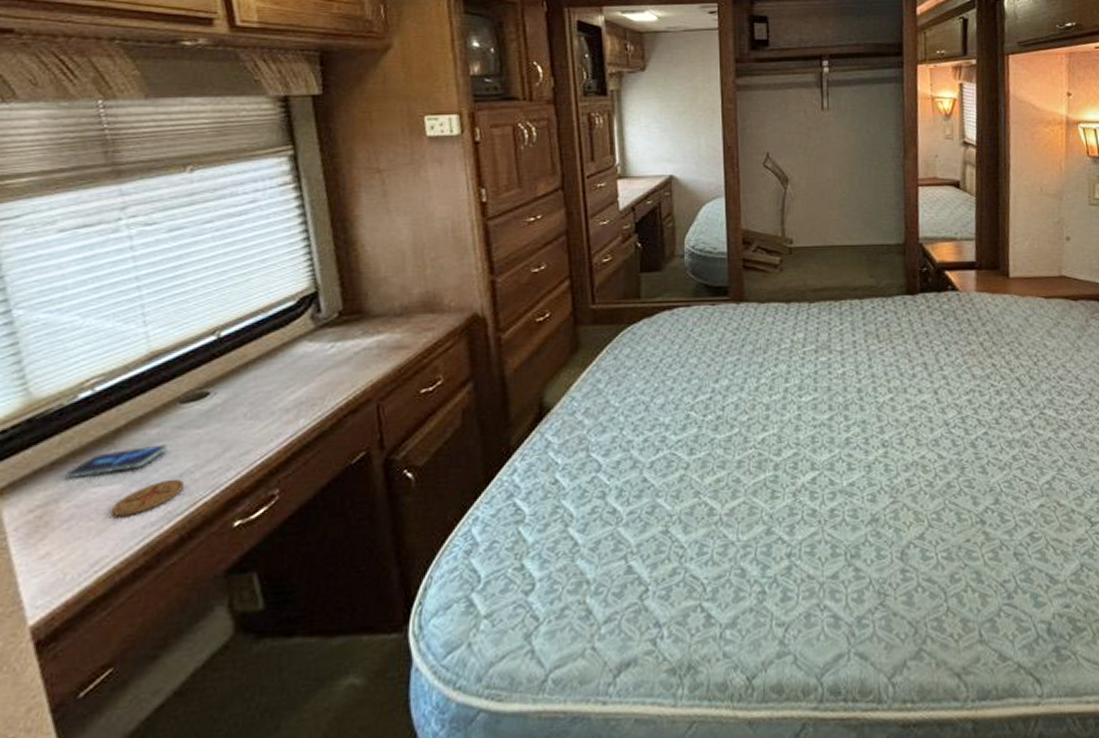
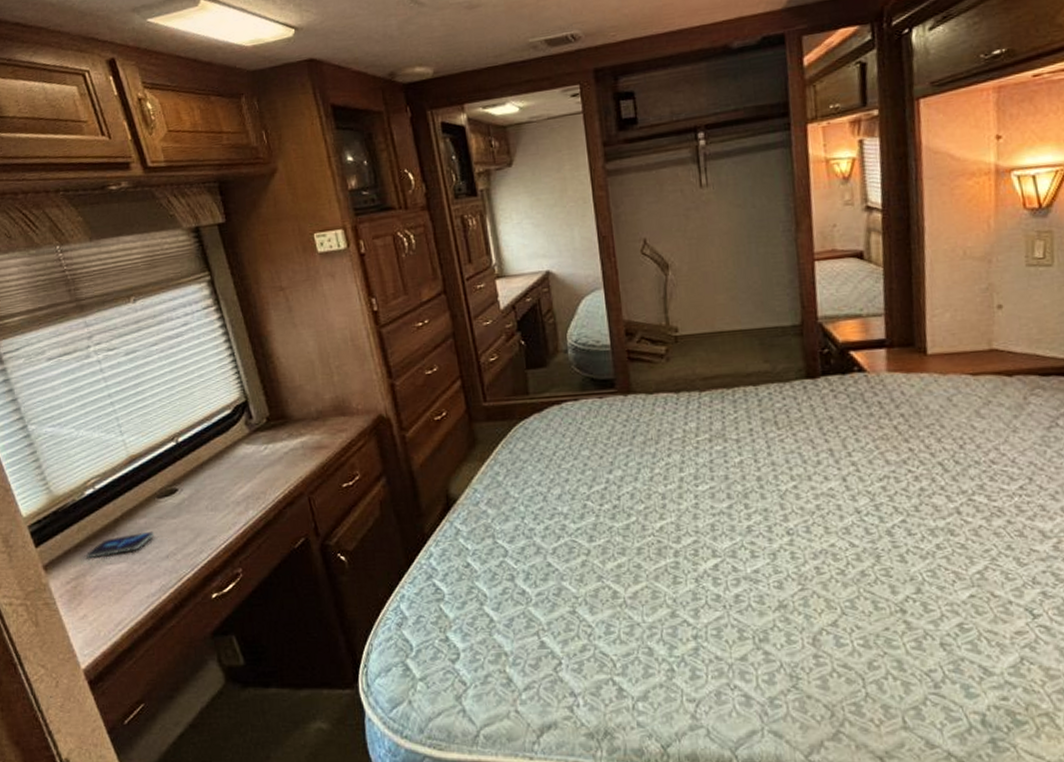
coaster: present [112,478,185,517] -> none [123,559,172,588]

